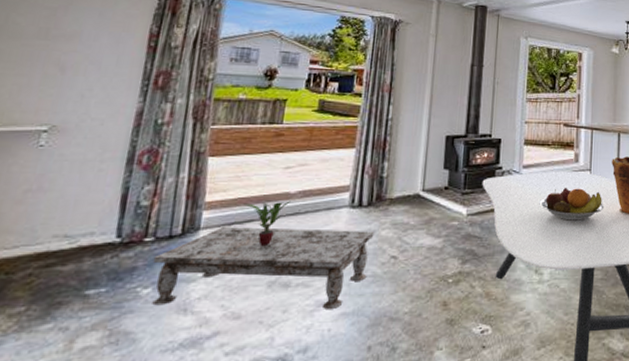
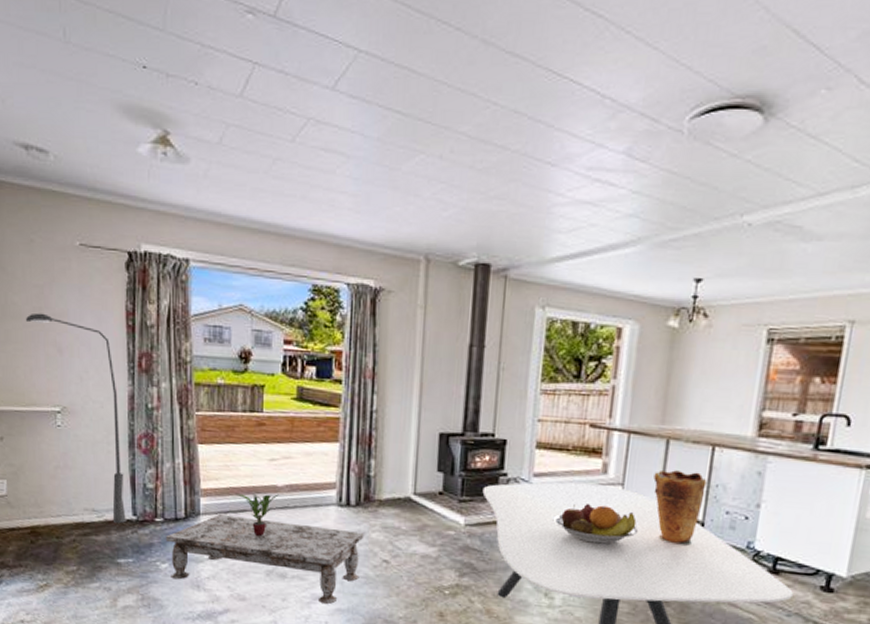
floor lamp: none [27,33,125,249] -> present [26,312,126,524]

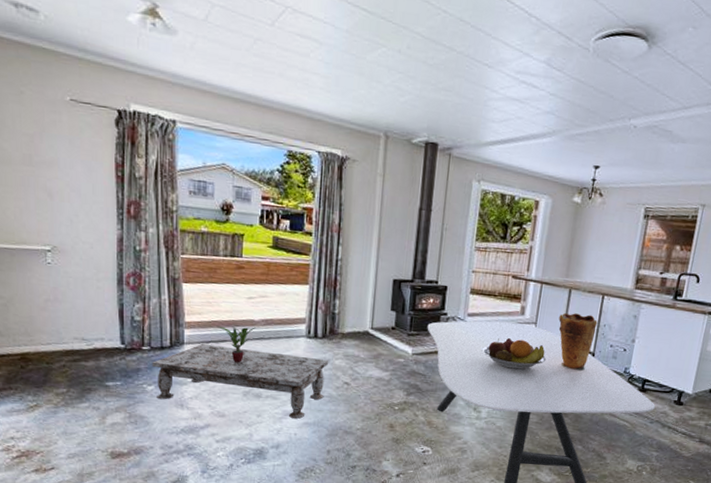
floor lamp: present [26,312,126,524] -> none [16,159,115,352]

